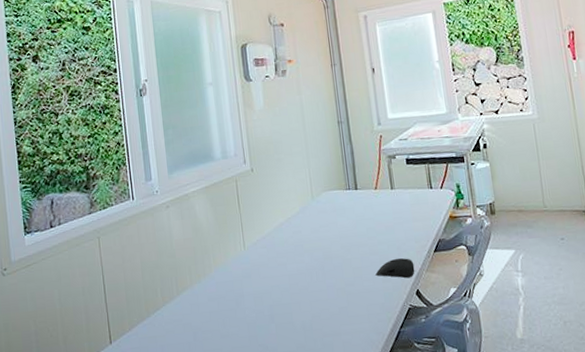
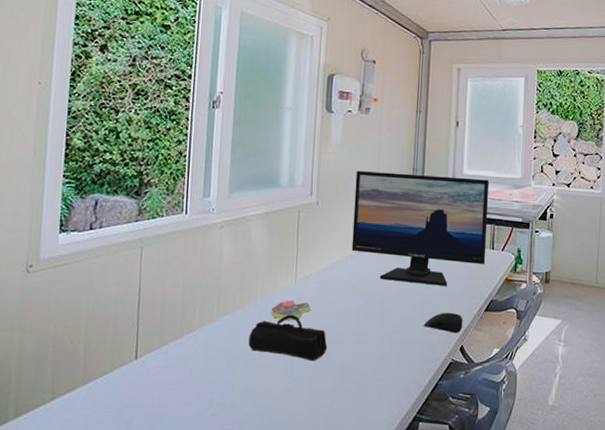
pencil case: none [210,281,286,325] -> present [248,314,328,361]
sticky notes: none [226,267,264,288] -> present [271,300,311,320]
computer monitor: none [283,120,427,235] -> present [351,170,490,286]

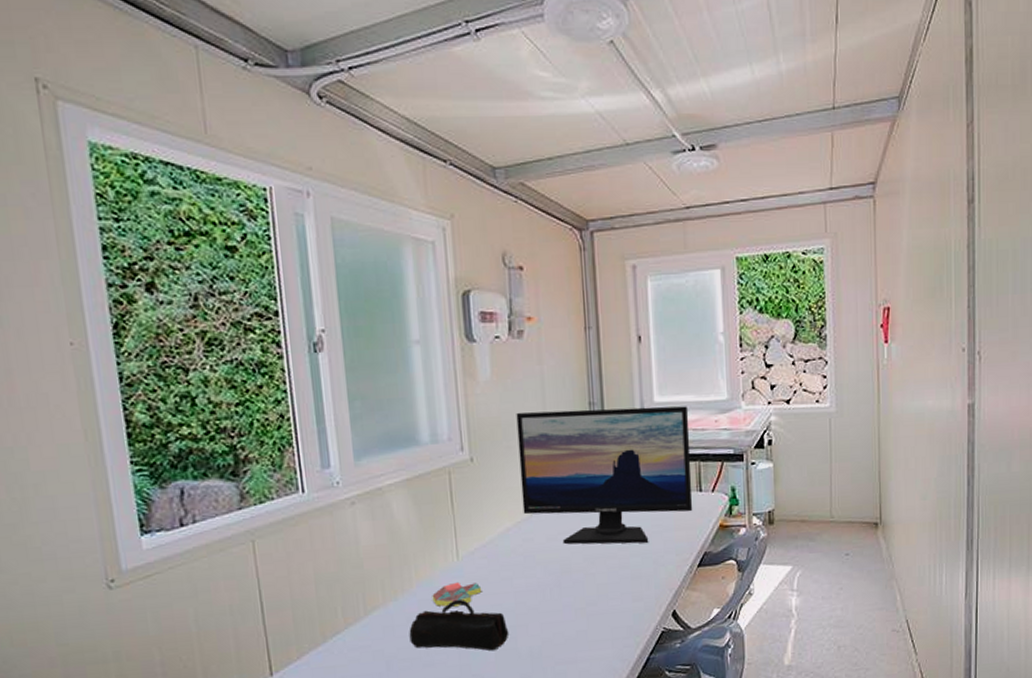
computer mouse: present [423,313,463,333] -> none [624,573,673,597]

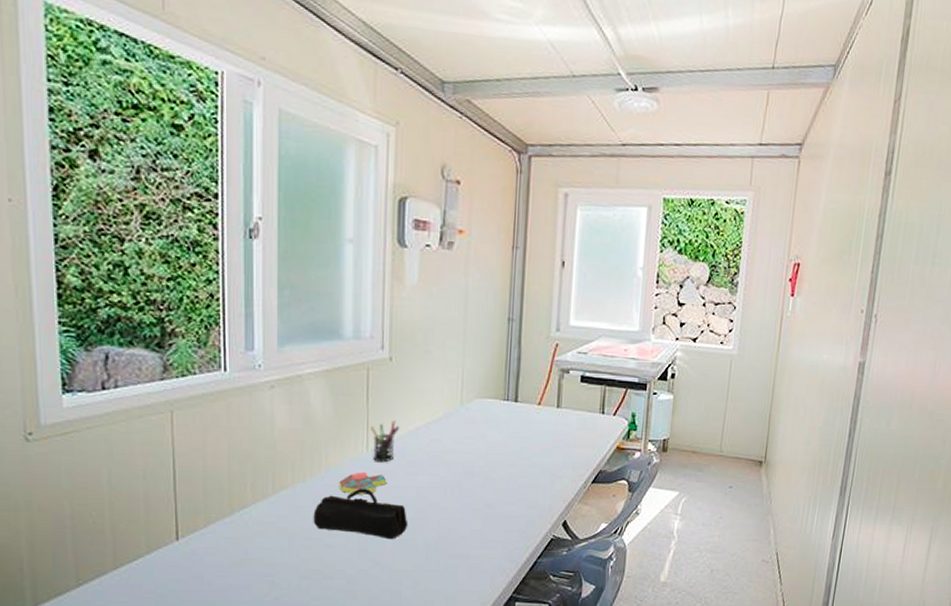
pen holder: none [458,524,490,570] -> present [370,421,400,463]
computer monitor: present [516,406,693,545] -> none [434,319,601,455]

